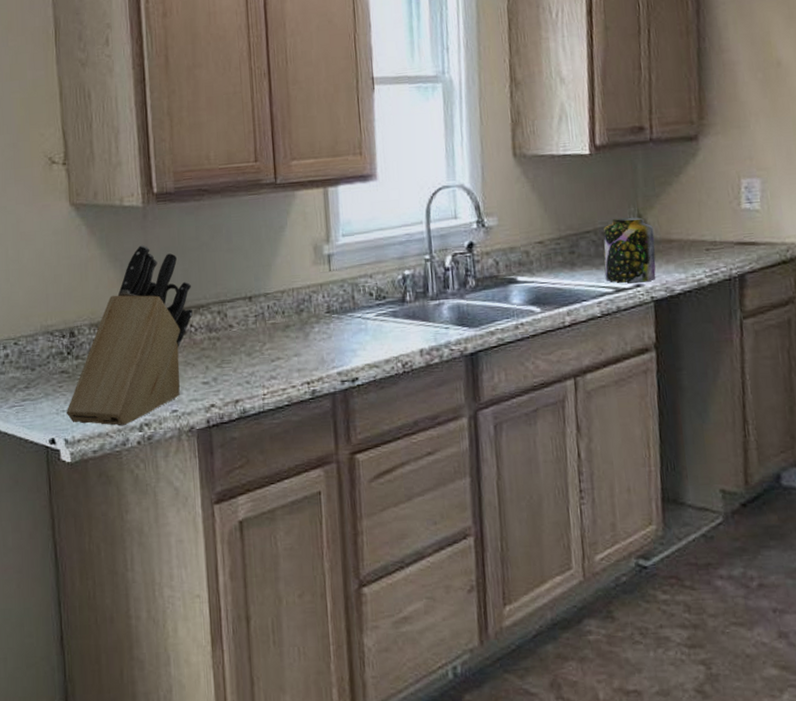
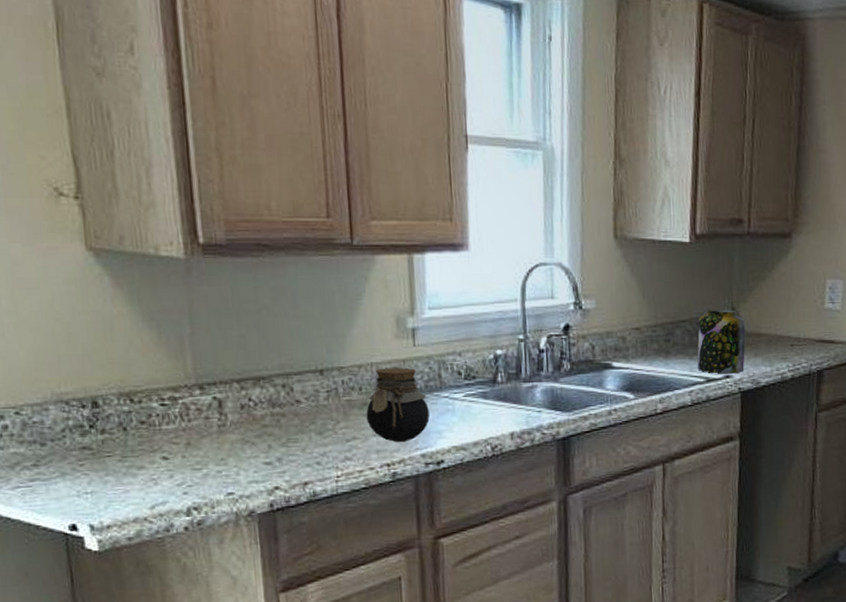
knife block: present [67,244,193,427] -> none [91,303,251,511]
jar: none [288,291,345,361] -> present [366,367,430,442]

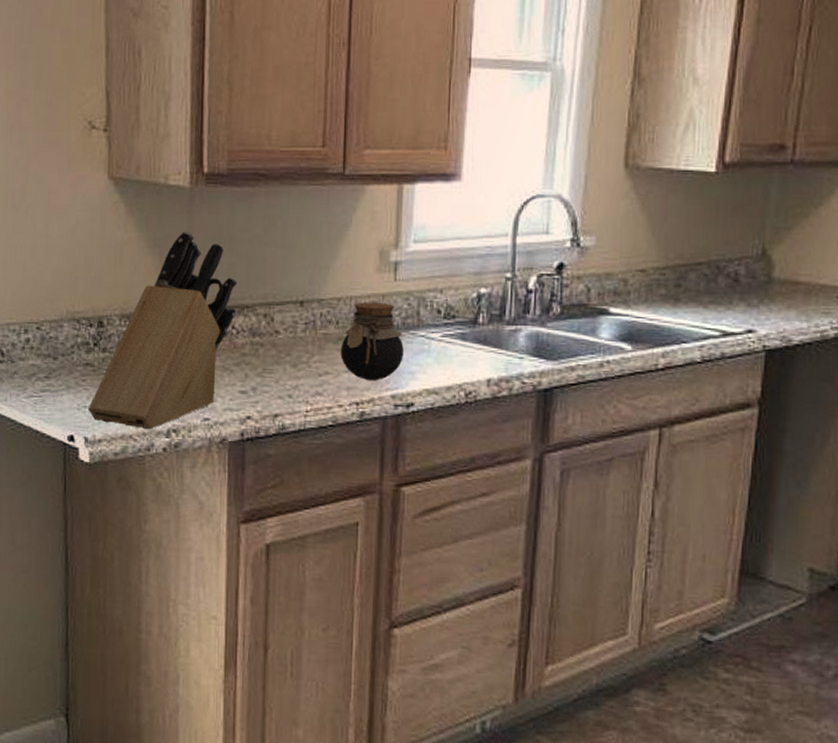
knife block: none [91,303,251,511] -> present [89,230,238,430]
jar: present [697,309,746,374] -> none [712,250,778,328]

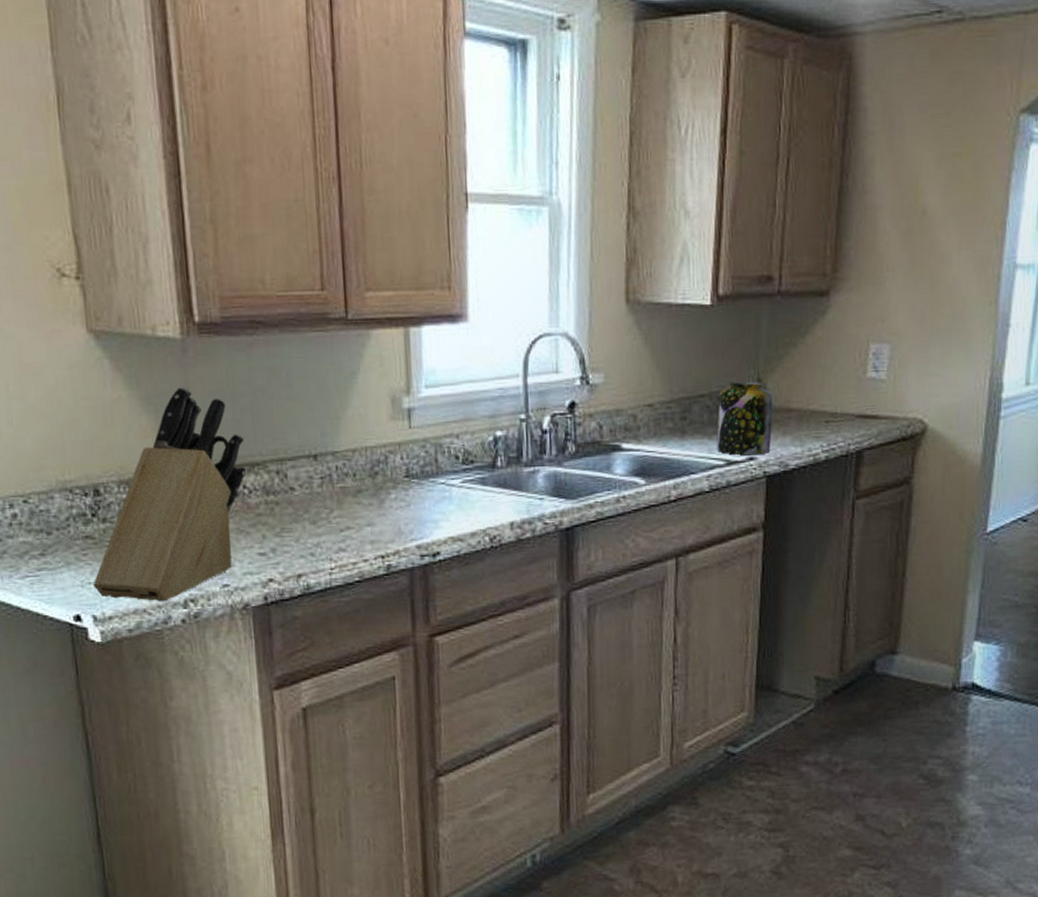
jar: present [340,302,404,380] -> none [360,451,425,532]
jar: none [712,250,778,328] -> present [717,381,773,455]

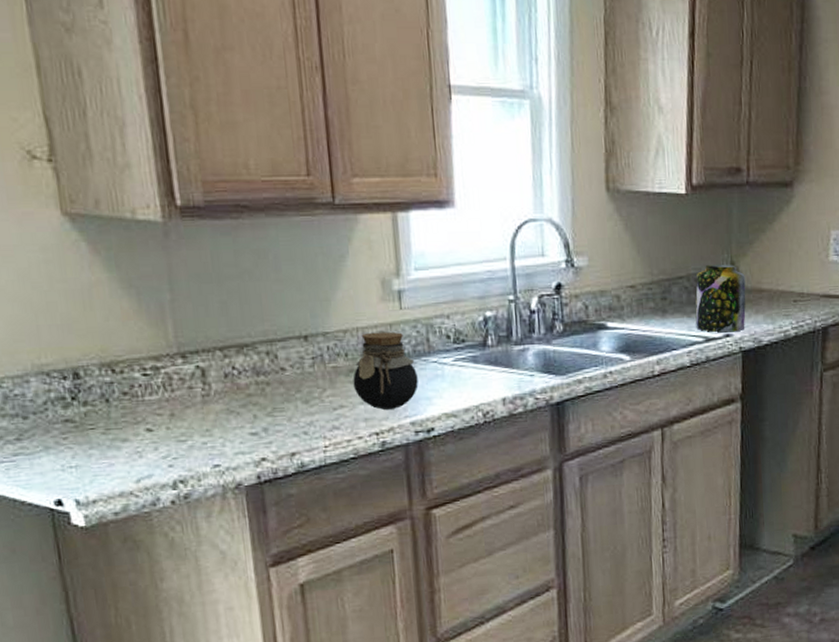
knife block: present [94,386,246,602] -> none [75,268,235,484]
jar: none [360,451,425,532] -> present [353,331,418,410]

